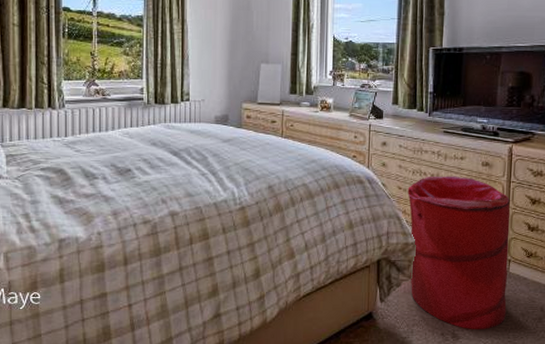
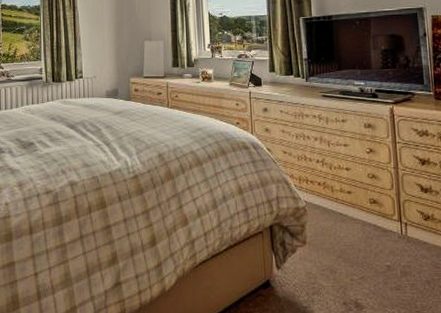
laundry hamper: present [408,176,510,330] -> none [293,138,410,299]

